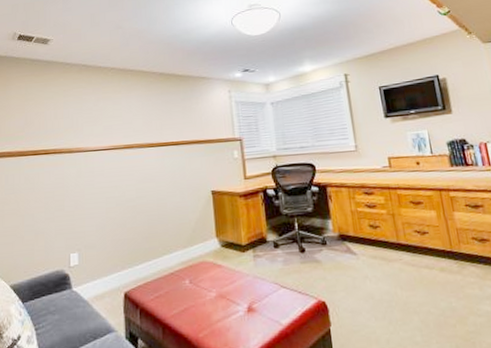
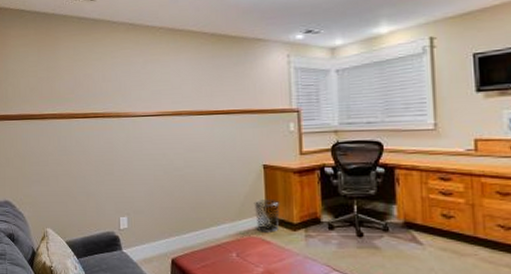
waste bin: none [204,223,229,257] -> present [254,198,279,232]

